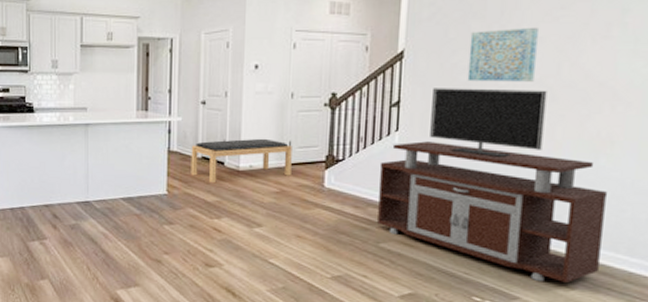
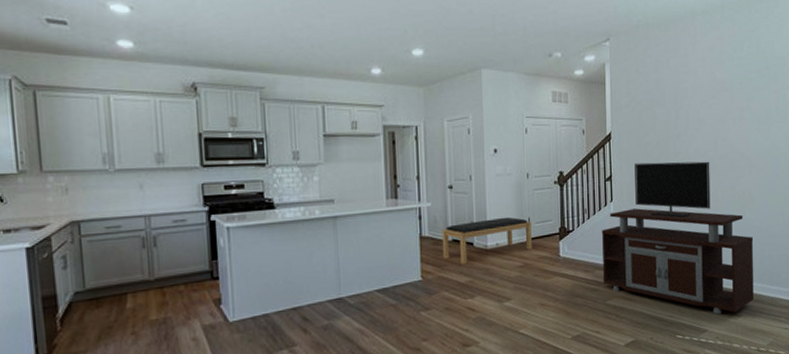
wall art: present [467,27,539,82] -> none [656,112,702,157]

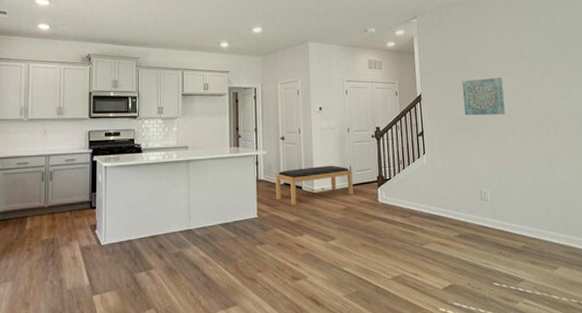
tv stand: present [601,161,754,315] -> none [415,120,569,265]
wall art: none [656,112,702,157] -> present [462,77,506,116]

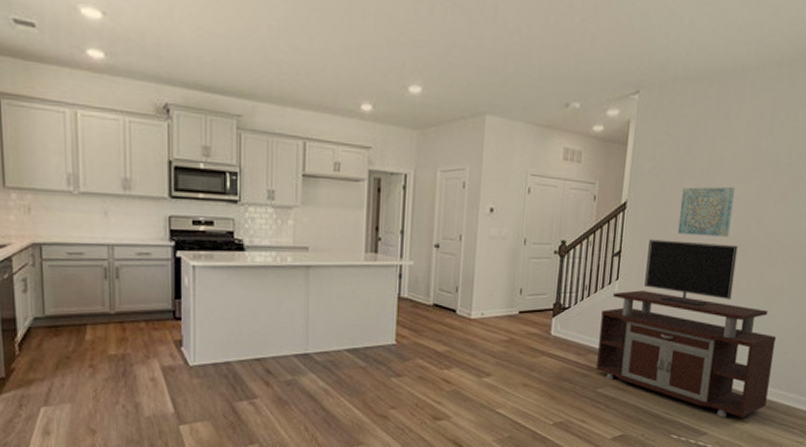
bench: present [275,165,353,205] -> none [421,285,523,332]
tv stand: none [415,120,569,265] -> present [596,239,777,418]

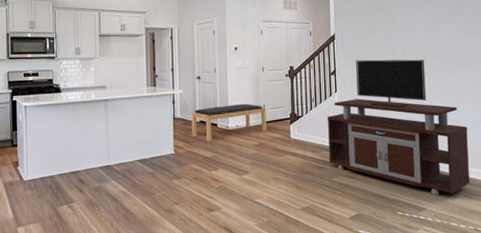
bench: none [421,285,523,332] -> present [191,103,267,142]
wall art: present [677,186,735,237] -> none [375,16,417,55]

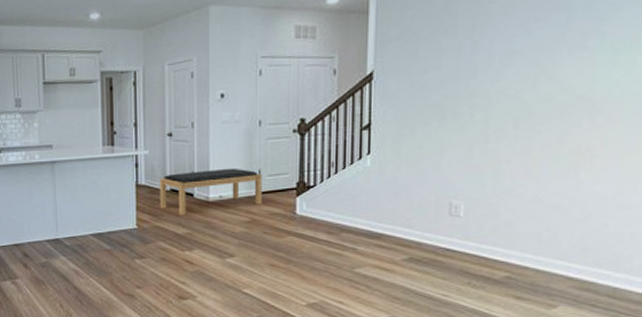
tv stand: present [327,59,470,195] -> none [352,105,590,301]

